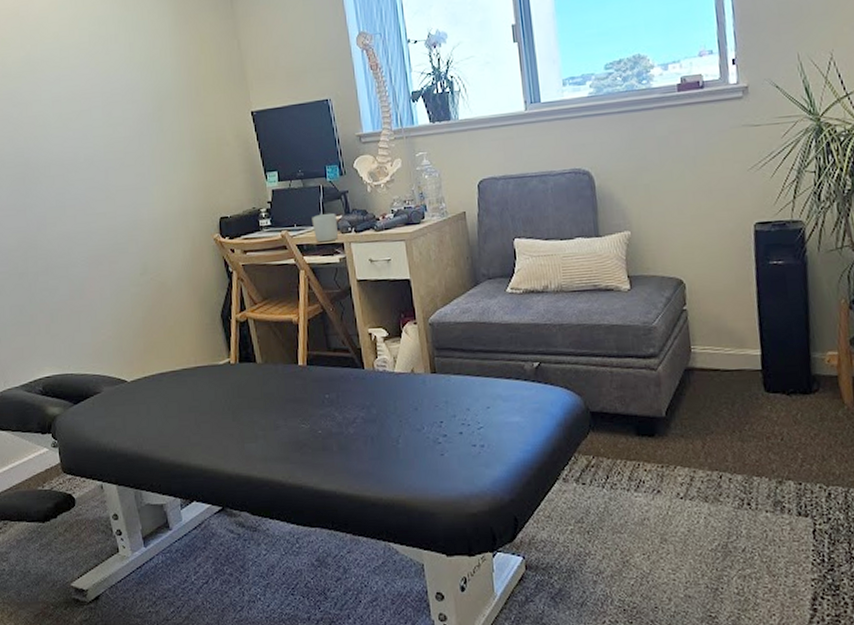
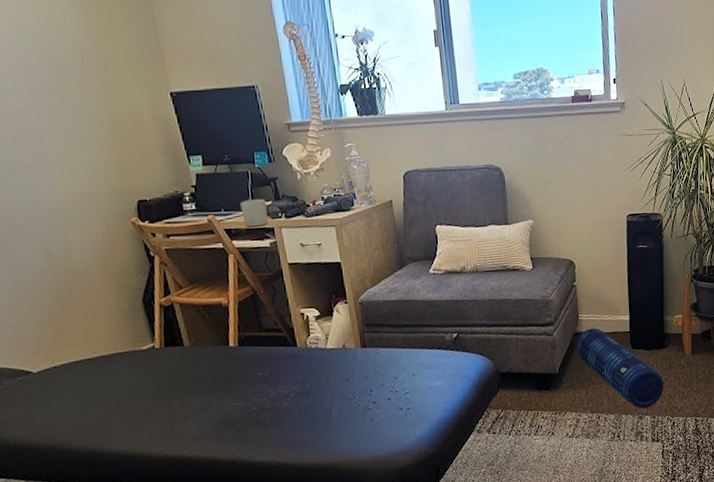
foam roller: none [687,363,814,471] -> present [575,328,664,409]

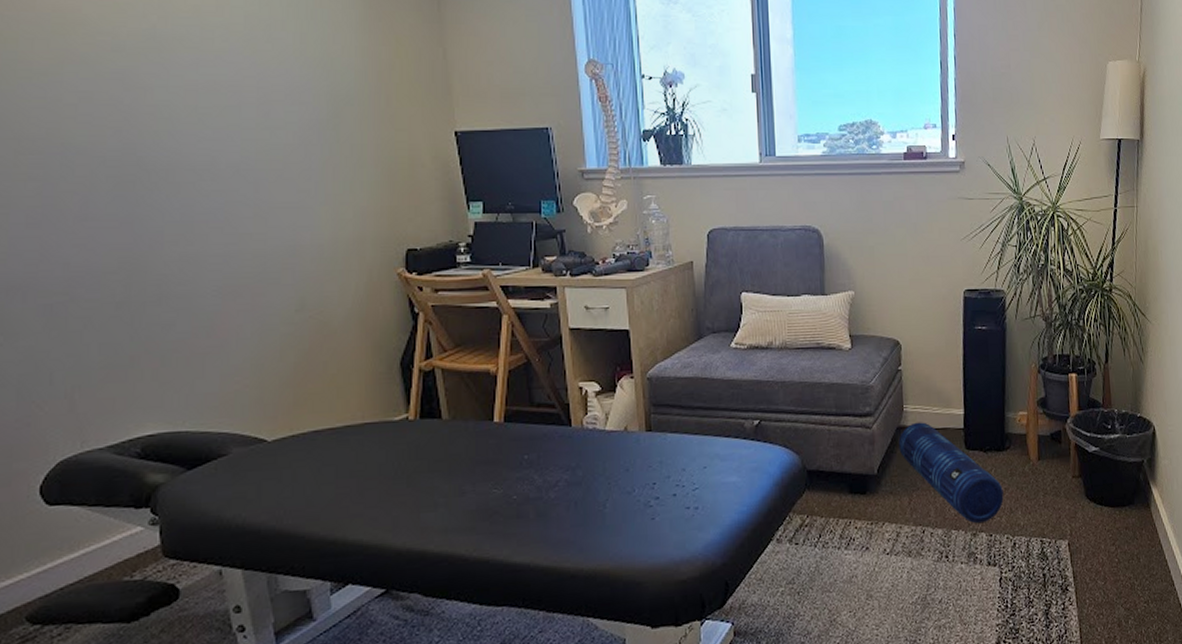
mug: present [240,198,269,227] -> none [521,252,552,285]

